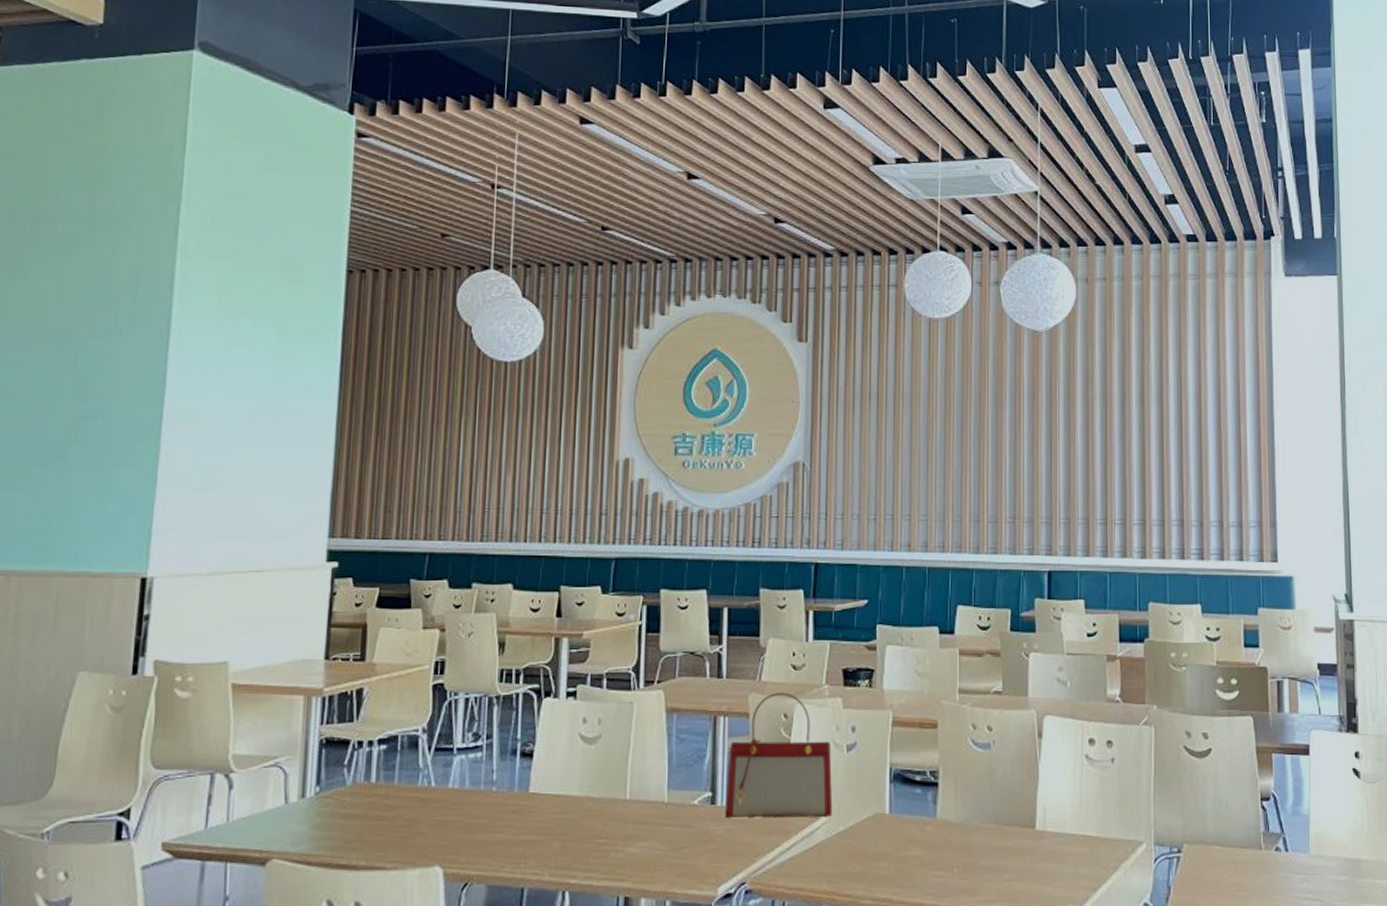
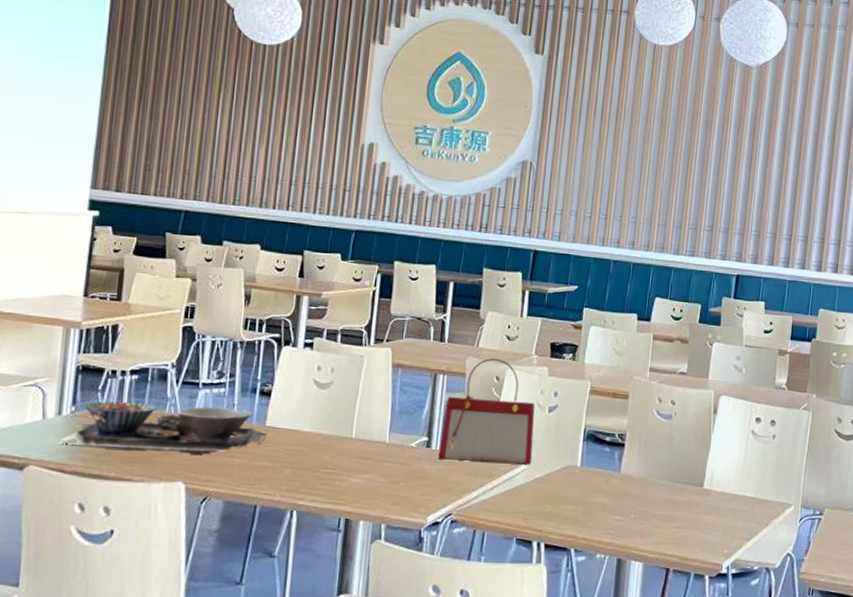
food tray: none [301,745,531,834] -> present [57,373,267,455]

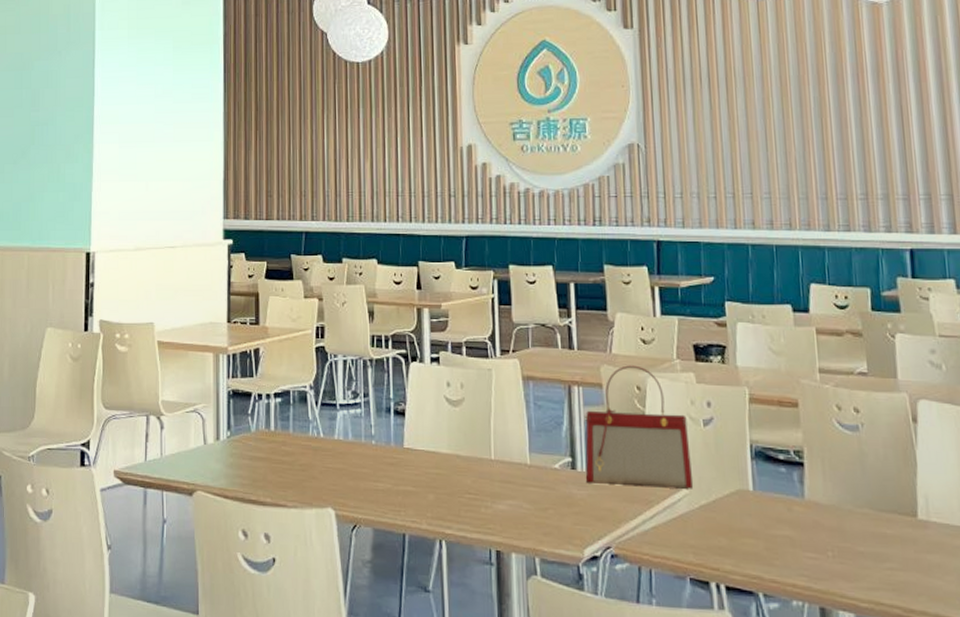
food tray: present [57,373,267,455] -> none [218,397,406,480]

